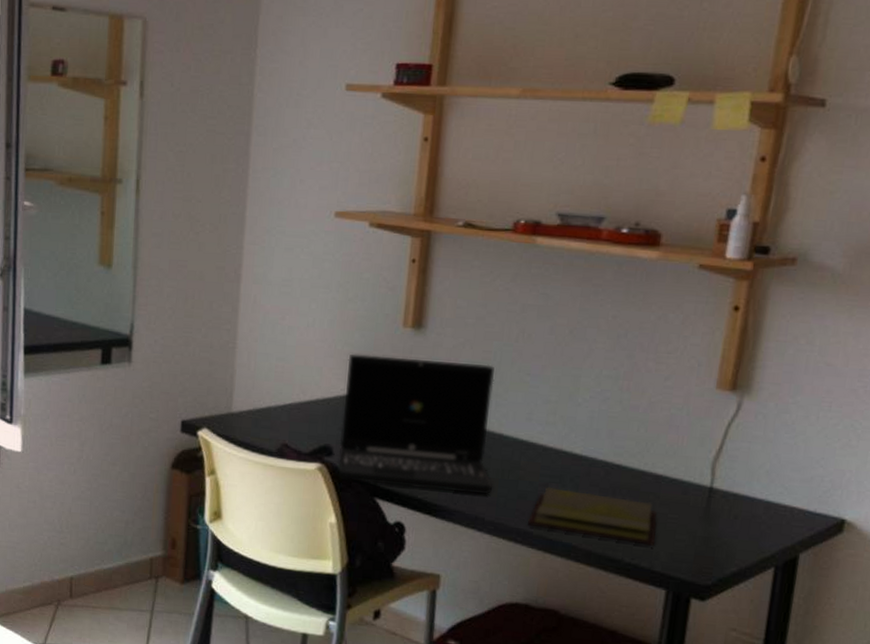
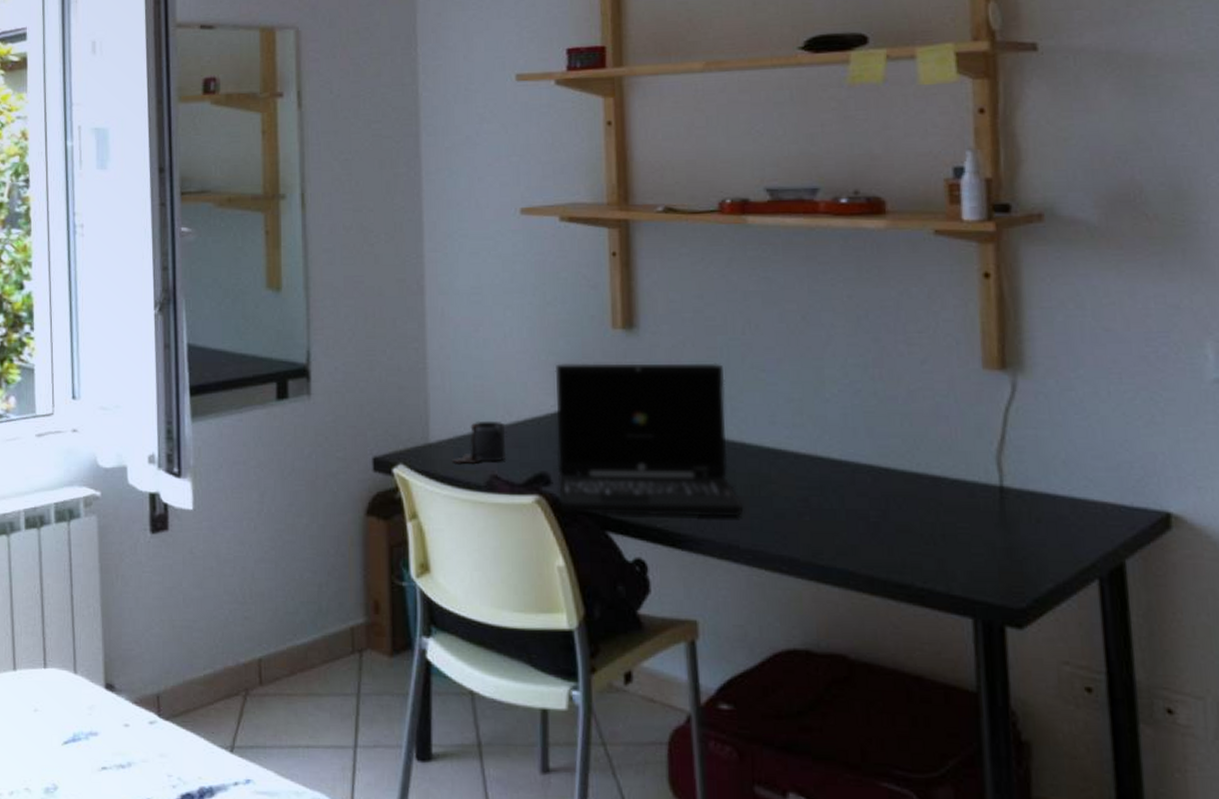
paint can: none [250,397,300,433] -> present [452,420,507,465]
diary: present [527,486,657,546] -> none [790,501,949,564]

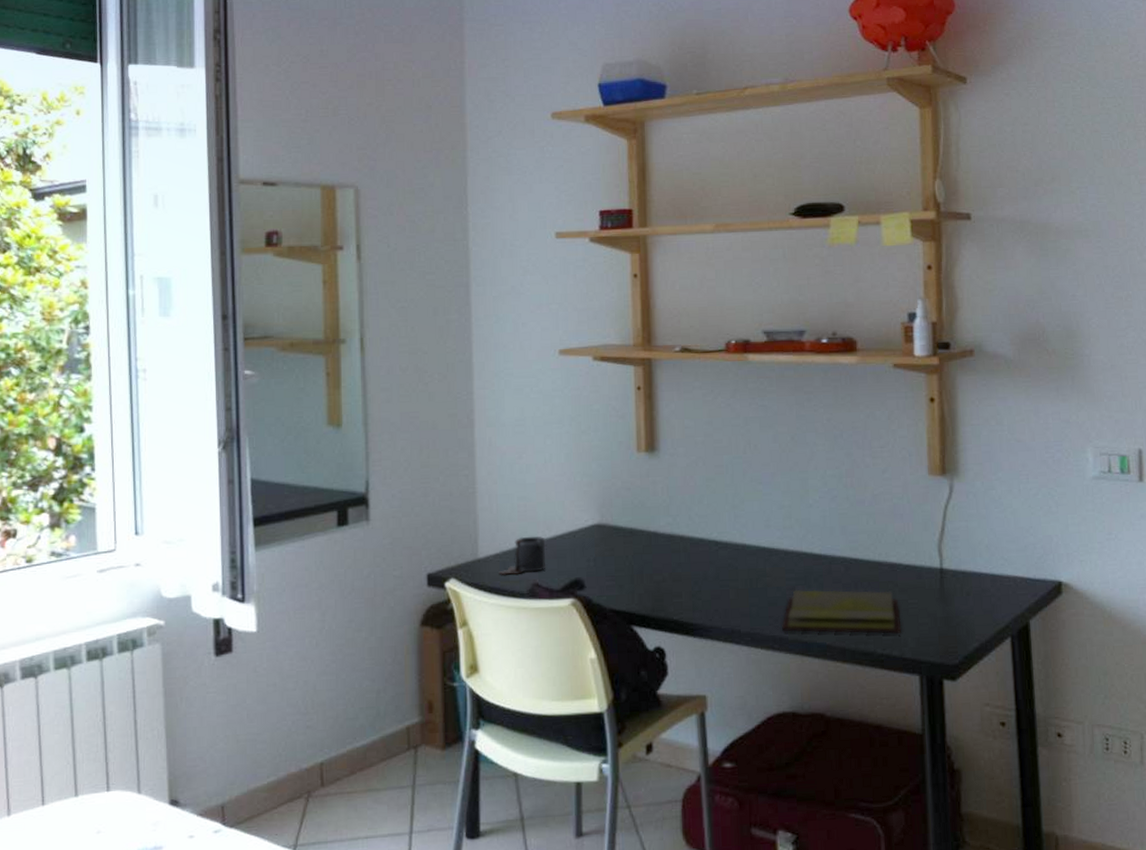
laptop: present [555,363,744,518] -> none [588,478,744,613]
diary: none [790,501,949,564] -> present [781,589,902,634]

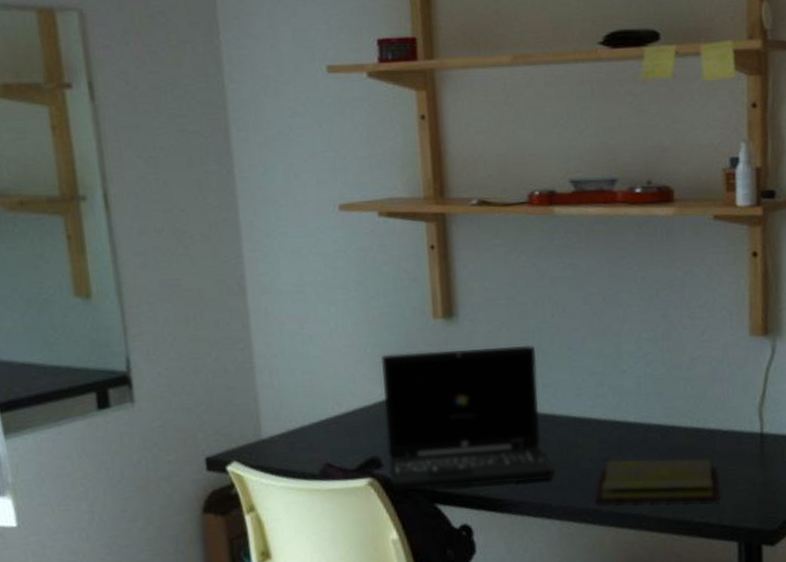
paint can: present [498,536,546,576] -> none [286,413,339,457]
laptop: none [588,478,744,613] -> present [381,344,555,492]

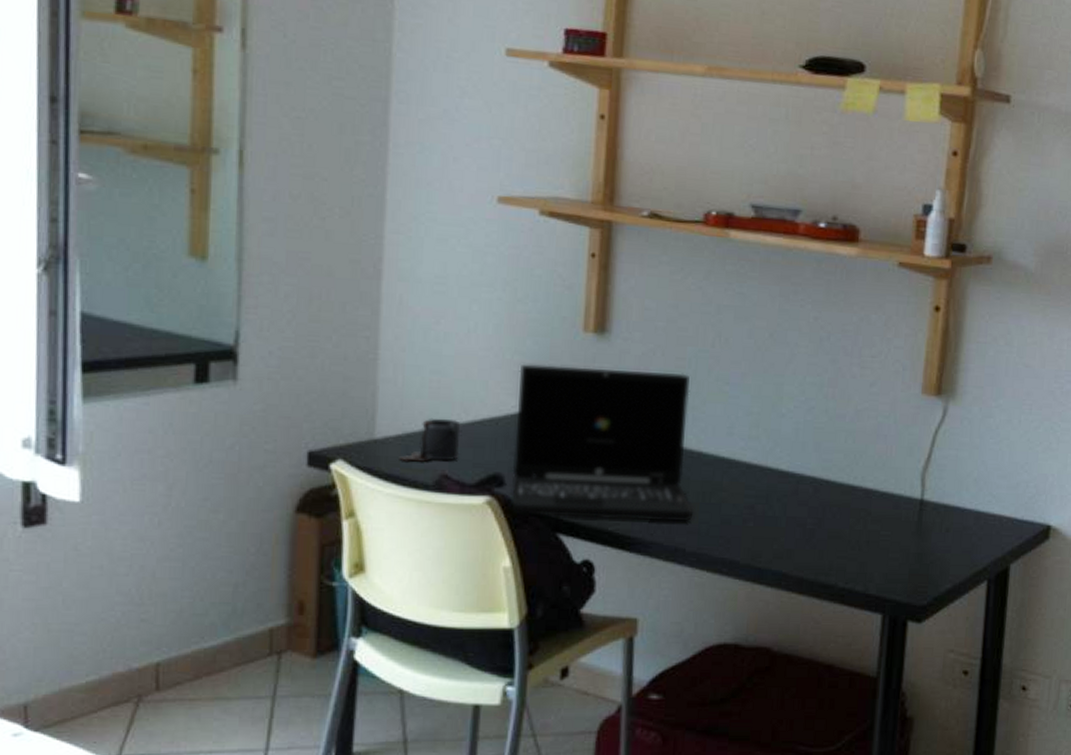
paint can: none [286,413,339,457] -> present [399,418,461,463]
diary: present [594,458,720,504] -> none [733,508,870,567]

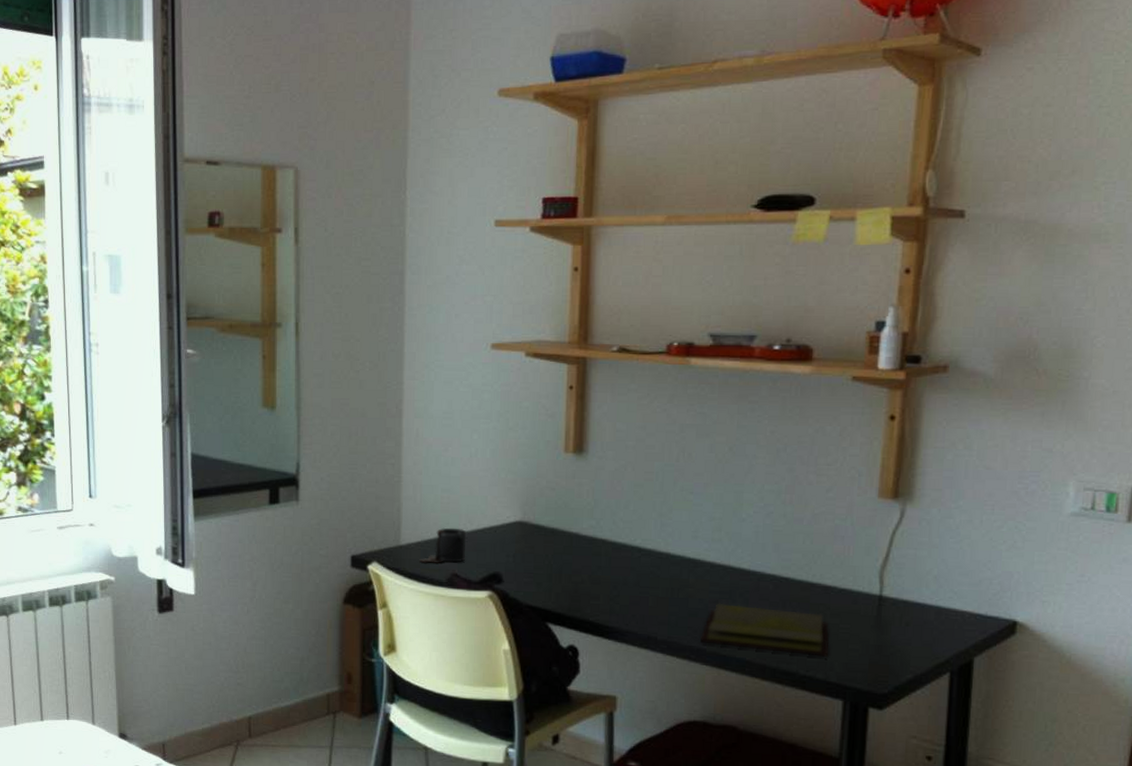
laptop: present [511,364,694,522] -> none [508,481,664,614]
diary: none [733,508,870,567] -> present [699,603,830,657]

